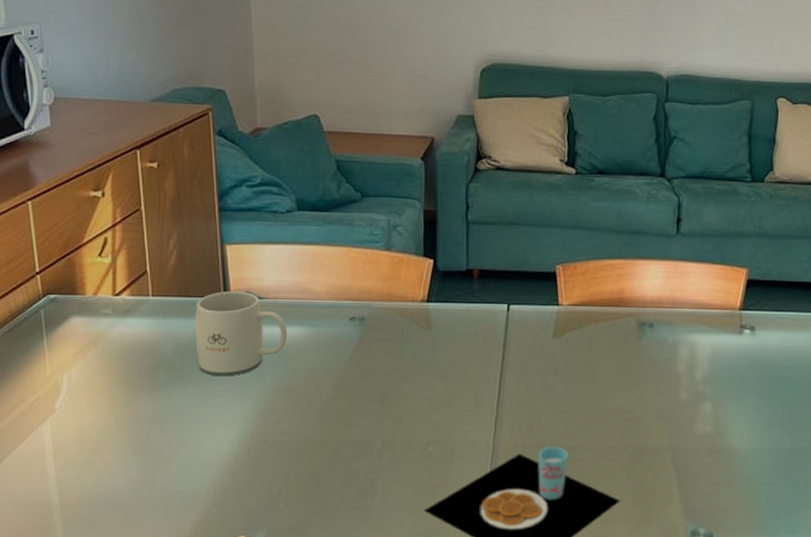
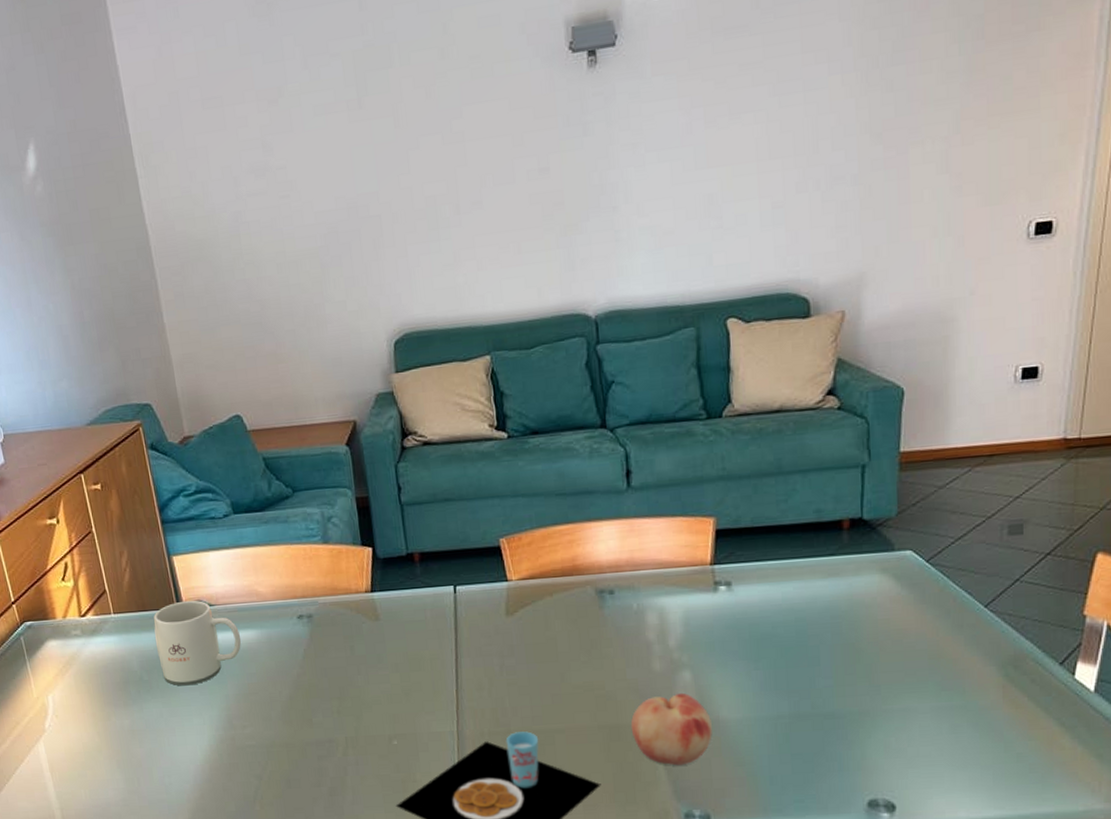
fruit: none [653,421,724,487] -> present [630,692,712,766]

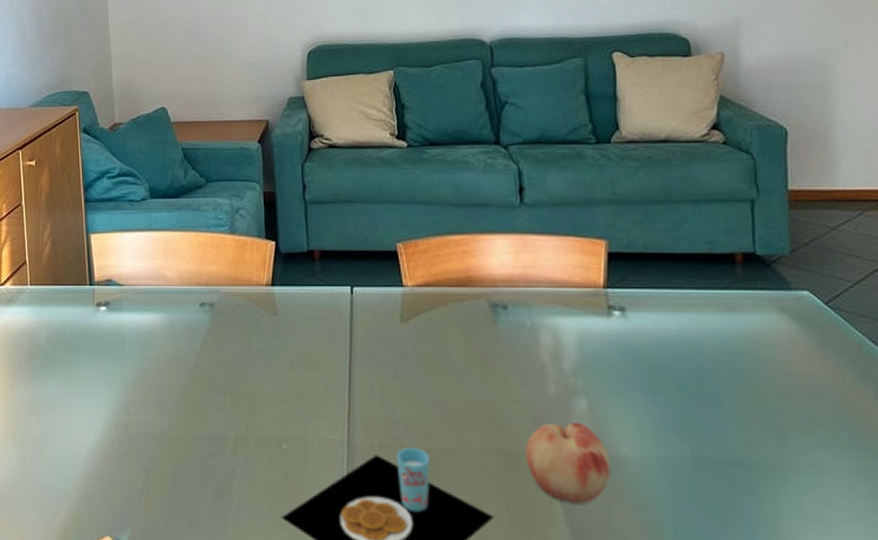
mug: present [153,600,242,686] -> none [64,278,145,365]

